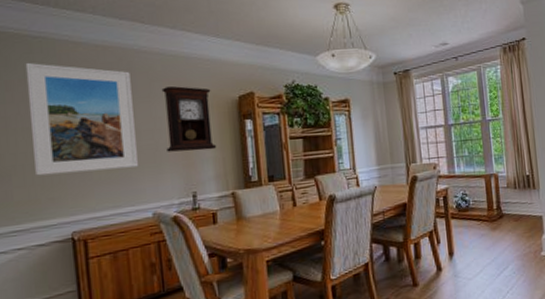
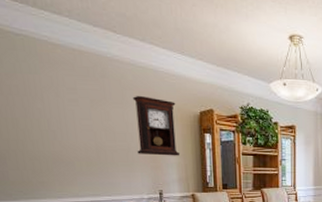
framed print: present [25,62,138,176] -> none [10,58,113,164]

